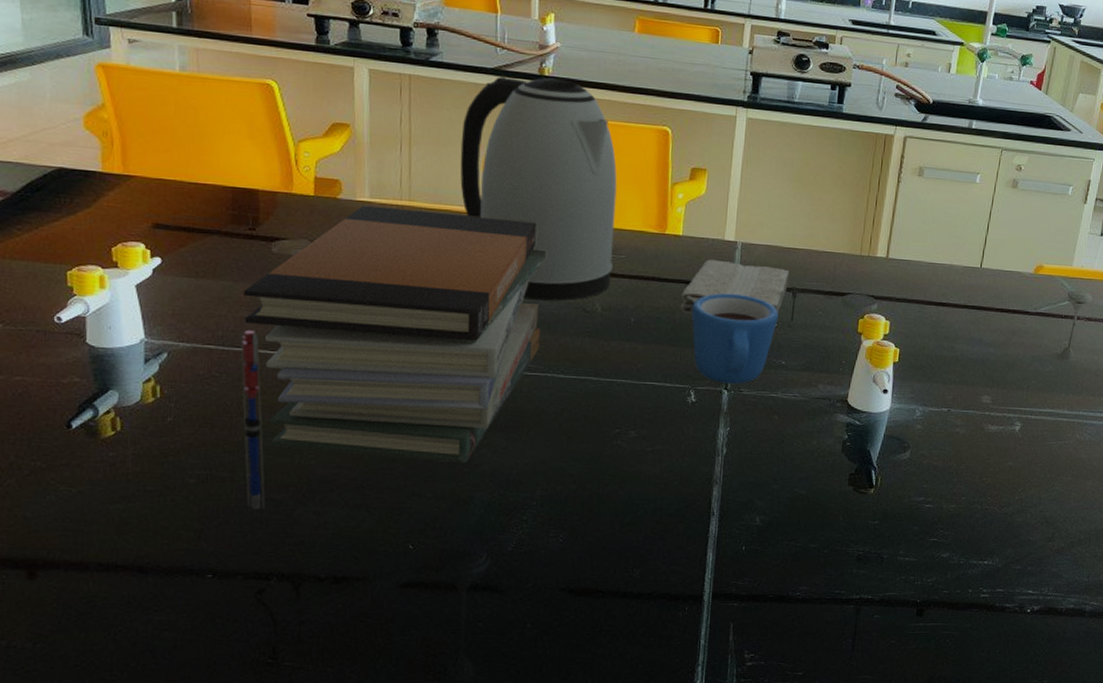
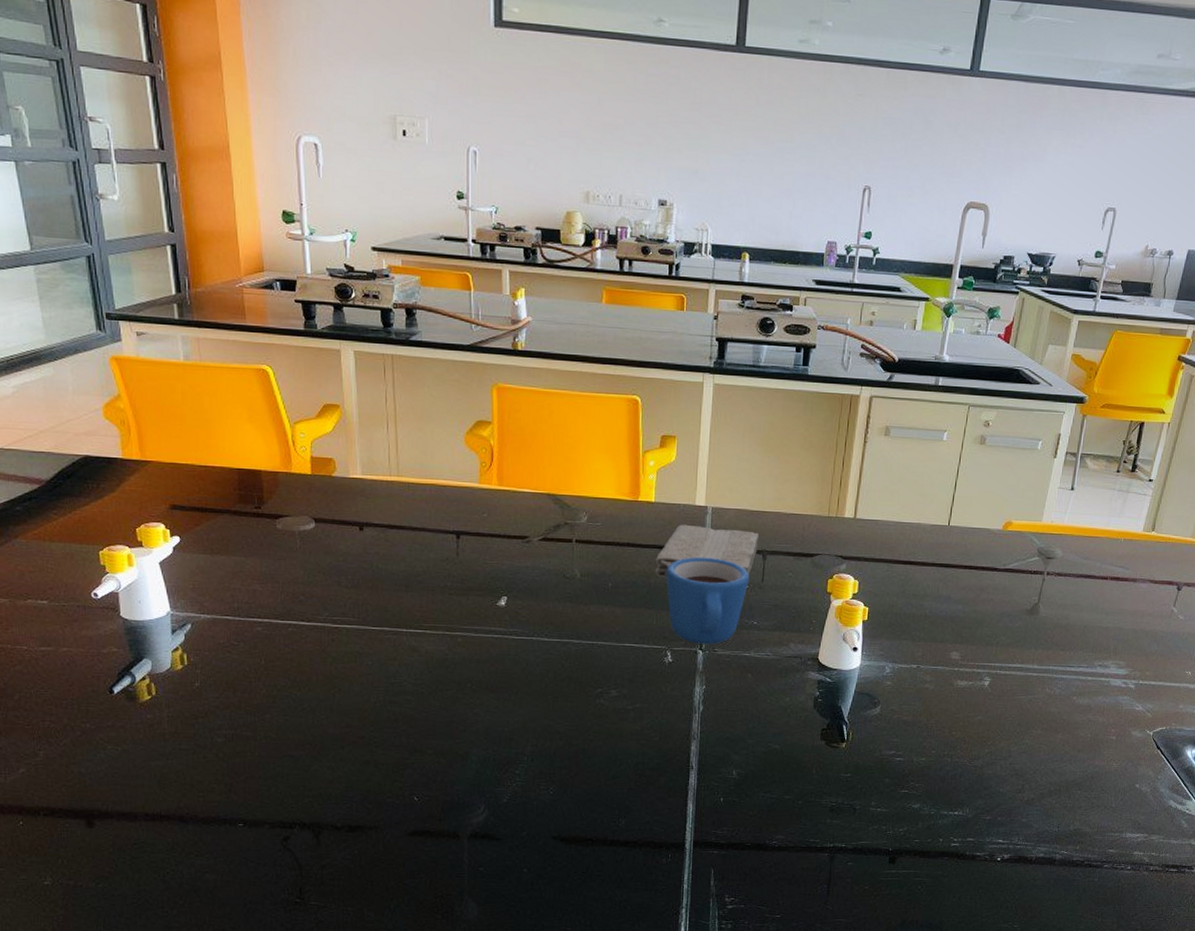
pen: present [239,329,265,510] -> none [253,601,285,766]
book stack: present [243,205,546,464] -> none [253,482,527,722]
kettle: present [460,77,617,301] -> none [442,352,591,568]

